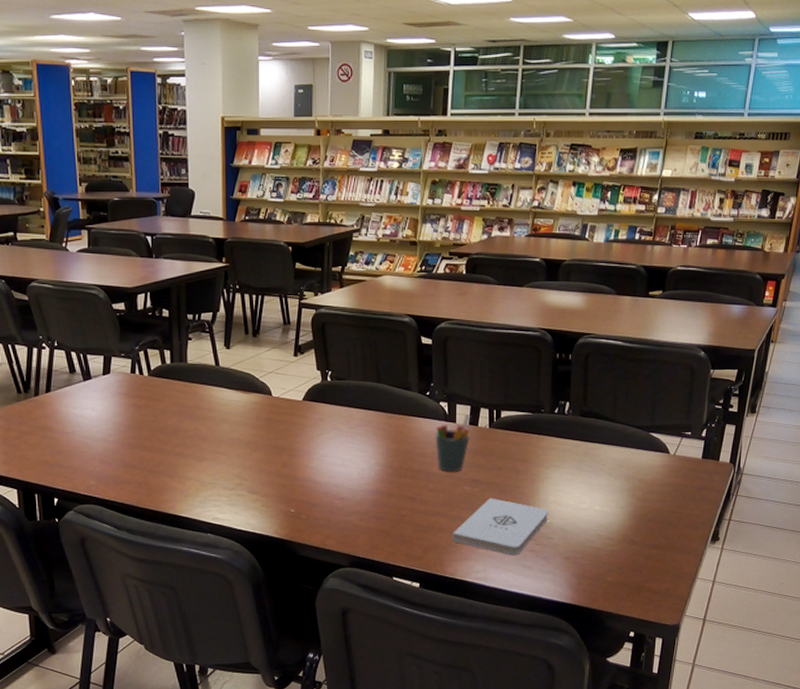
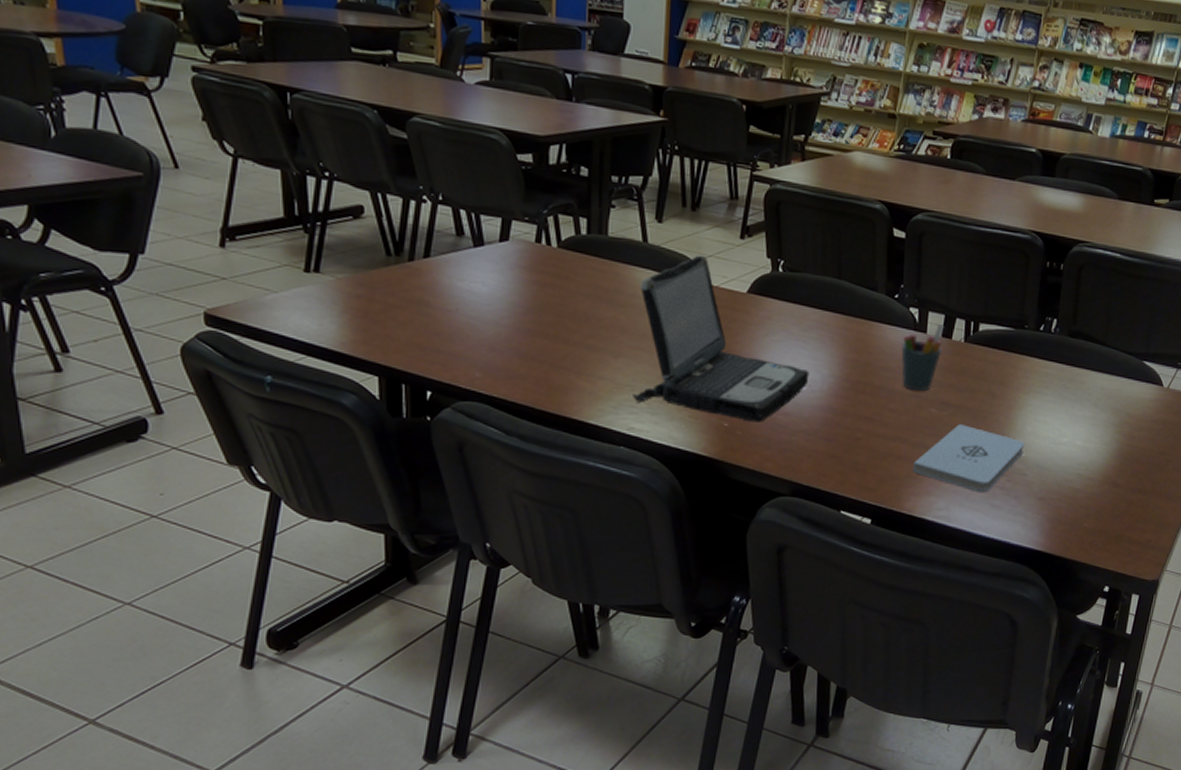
laptop: none [215,372,359,507] -> present [633,255,810,423]

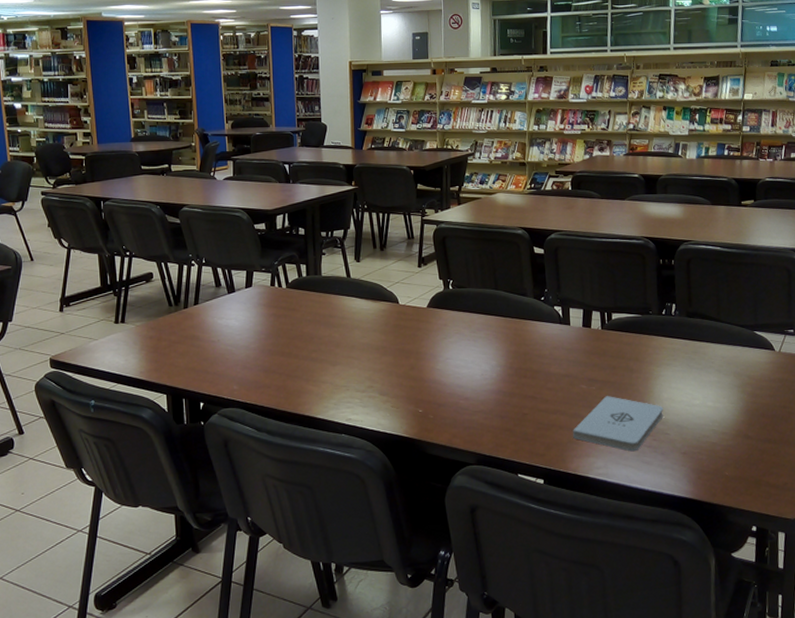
laptop: present [633,255,810,423] -> none [348,282,481,407]
pen holder: present [900,323,945,391] -> none [551,316,584,371]

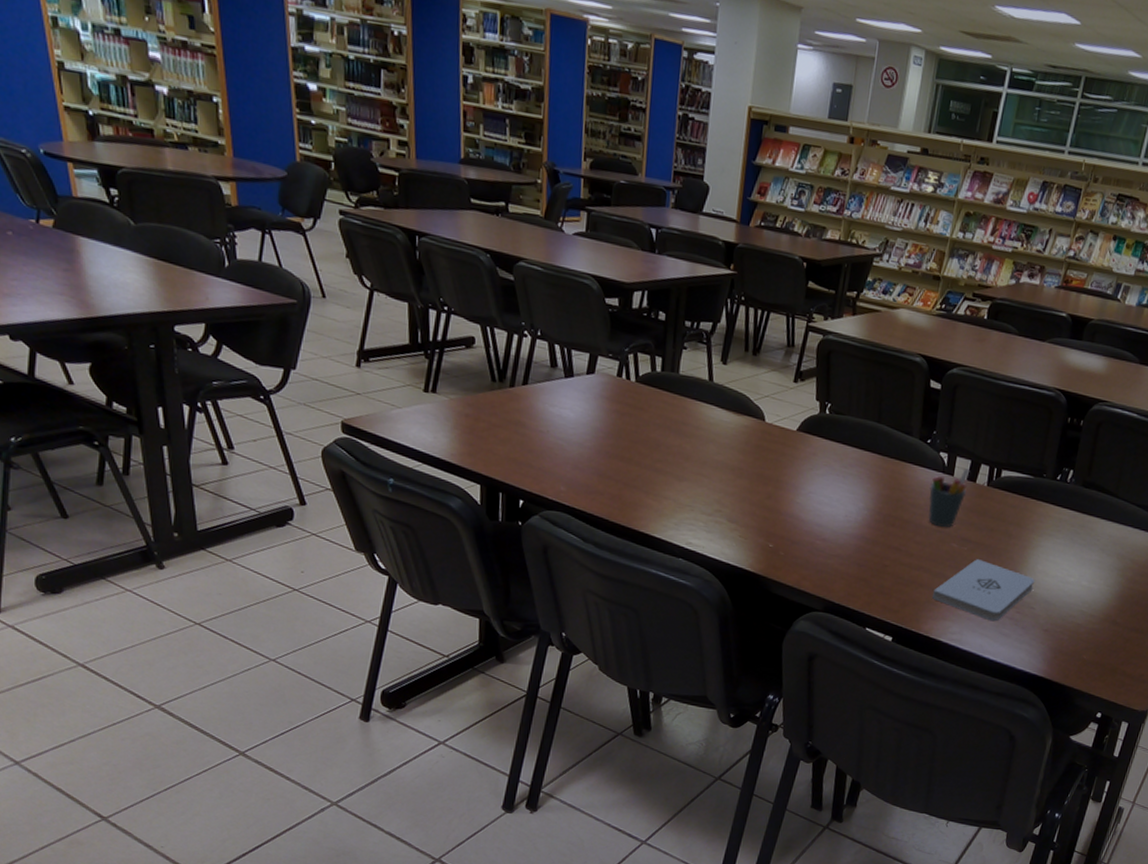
pen holder: none [551,316,584,371] -> present [928,467,970,527]

